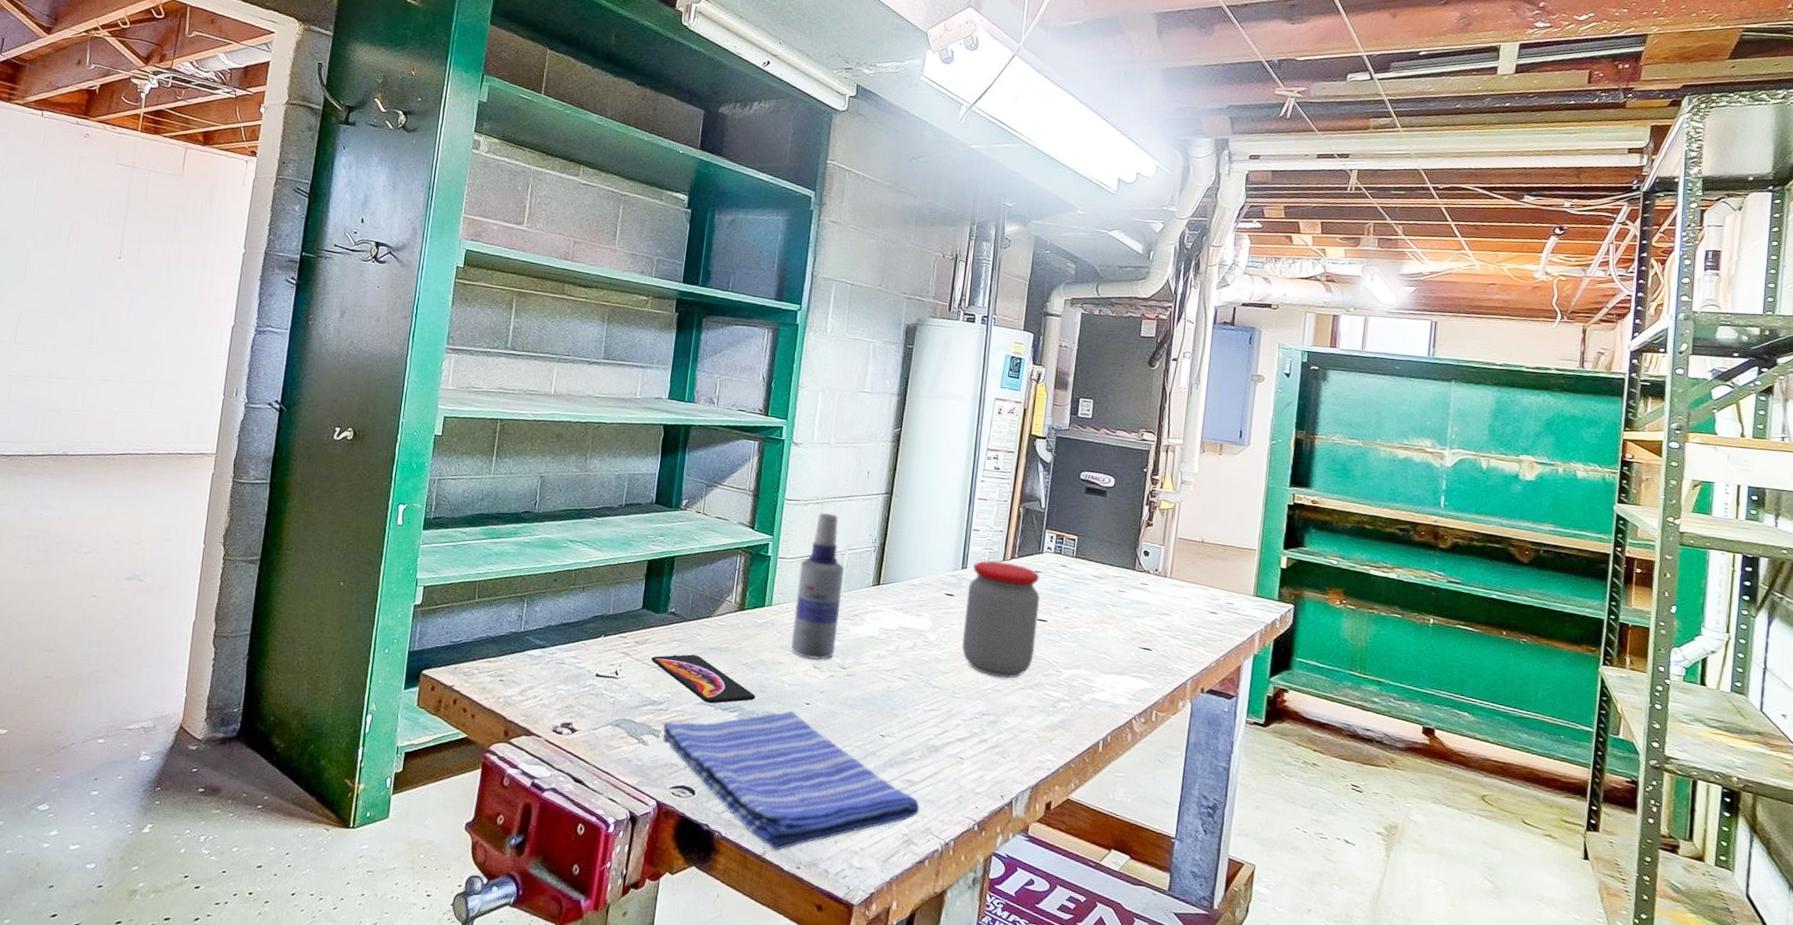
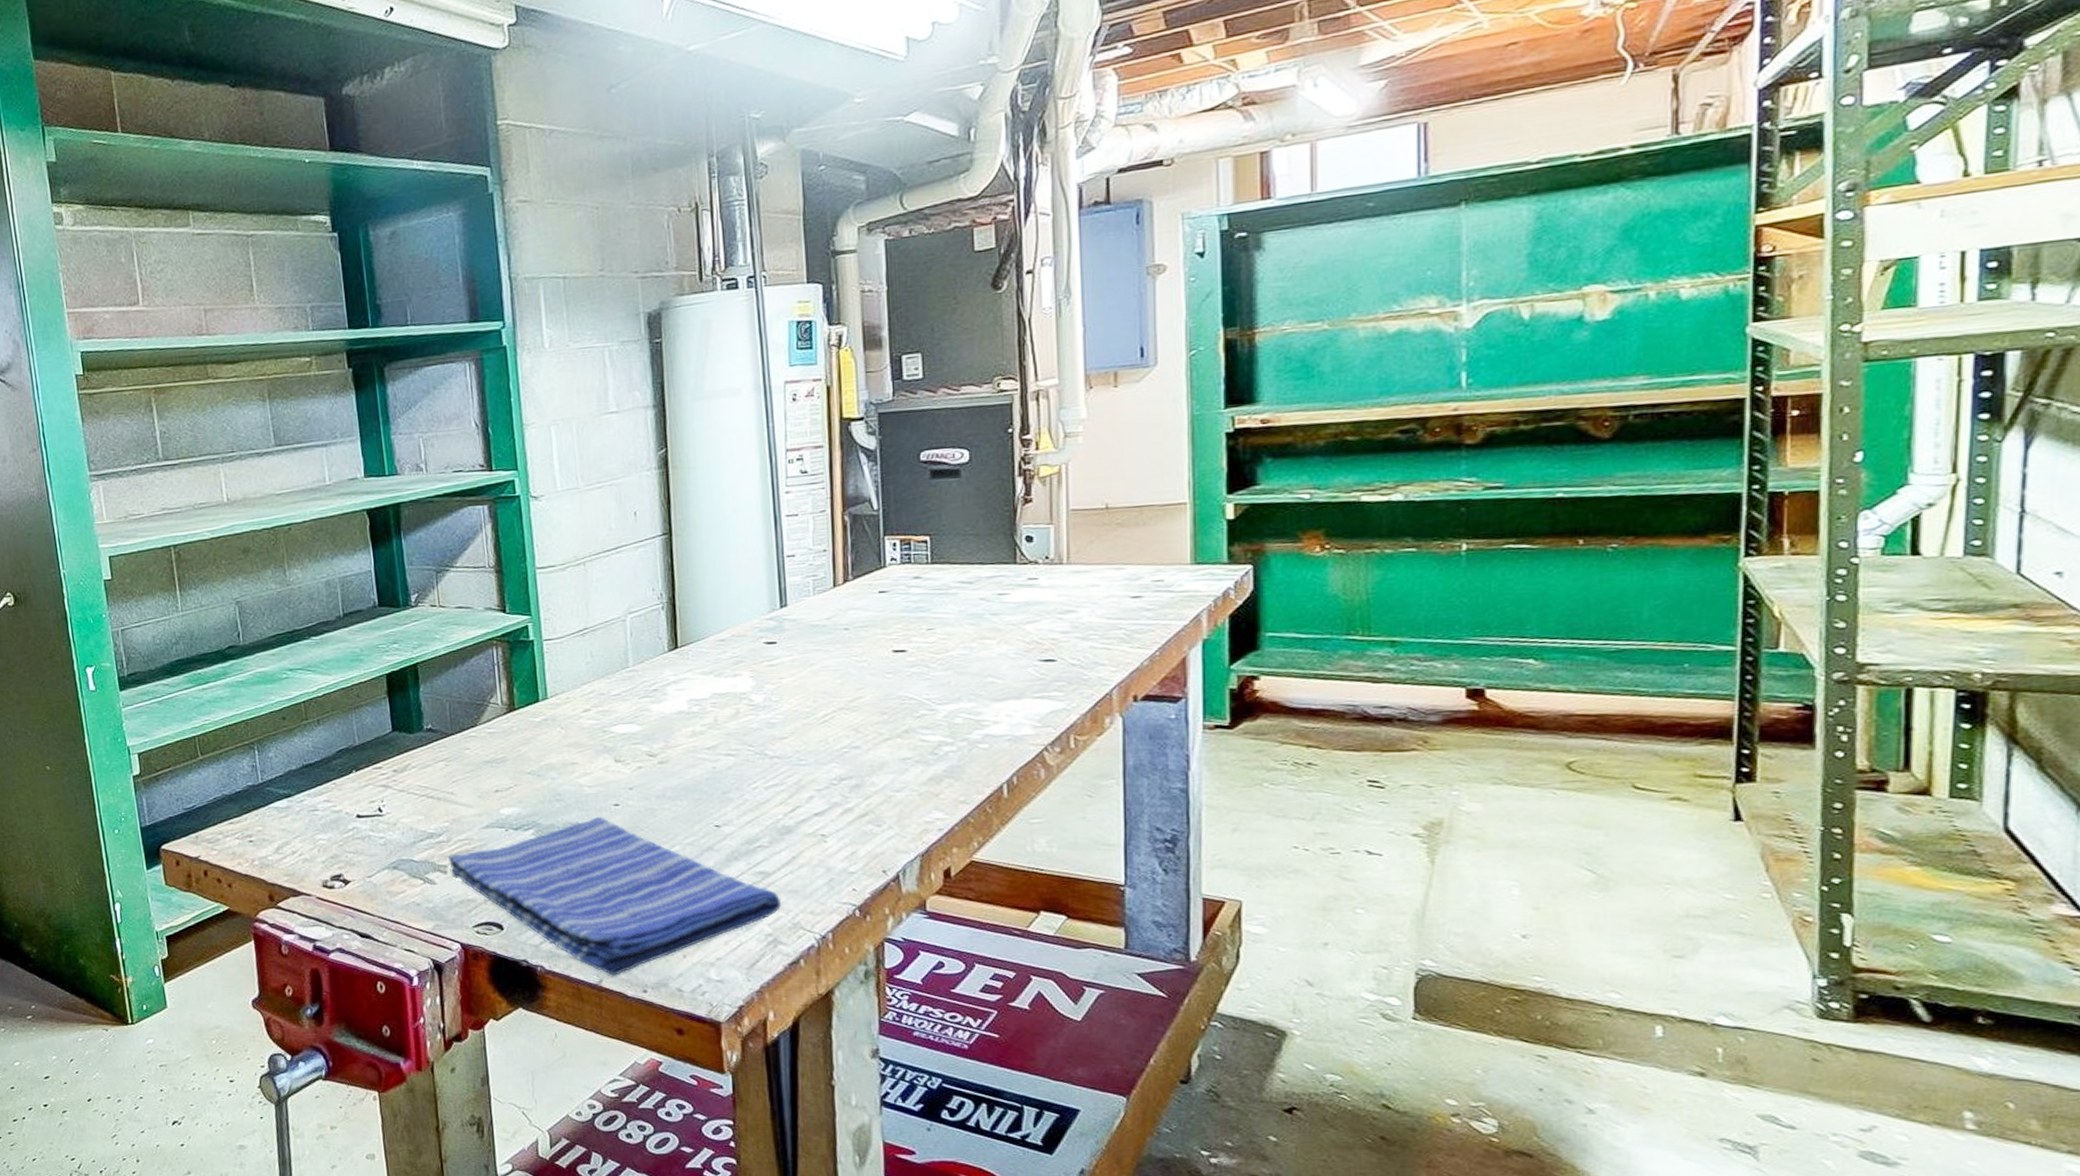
smartphone: present [651,654,756,704] -> none [416,773,552,825]
spray bottle: present [791,513,844,660] -> none [572,574,638,752]
jar: present [961,560,1040,679] -> none [793,587,896,732]

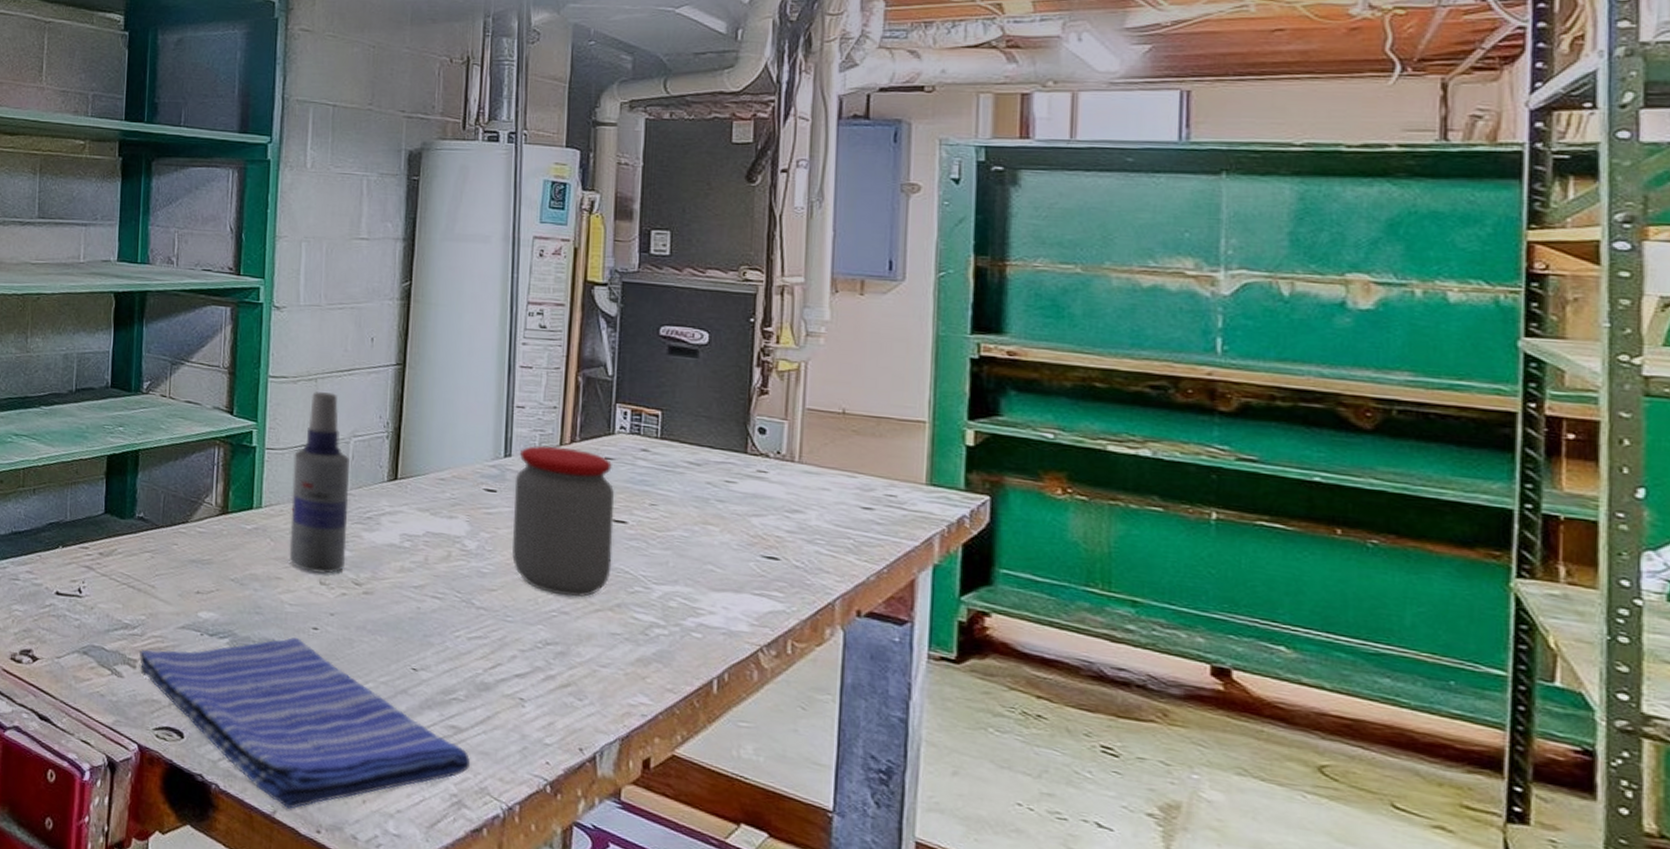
spray bottle: none [572,574,638,752] -> present [289,392,350,574]
jar: none [793,587,896,732] -> present [511,445,615,598]

